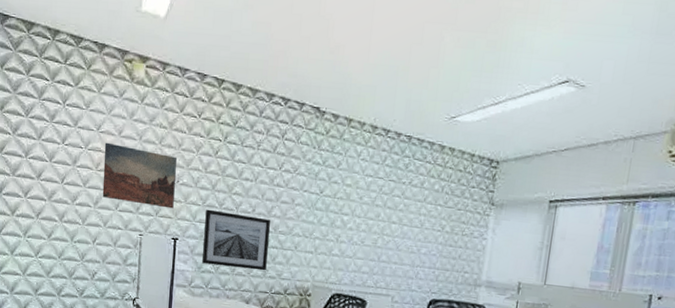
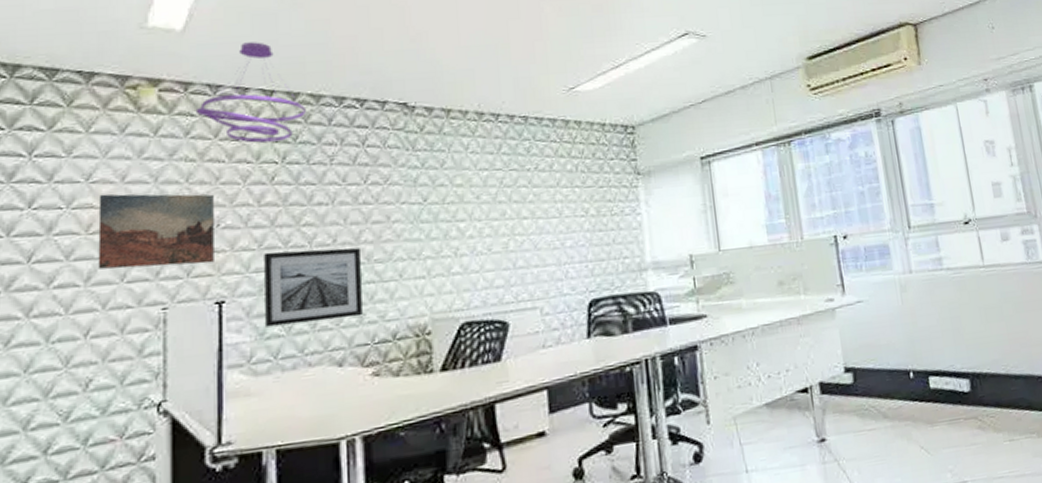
ceiling light fixture: none [169,35,245,124] -> present [195,42,306,143]

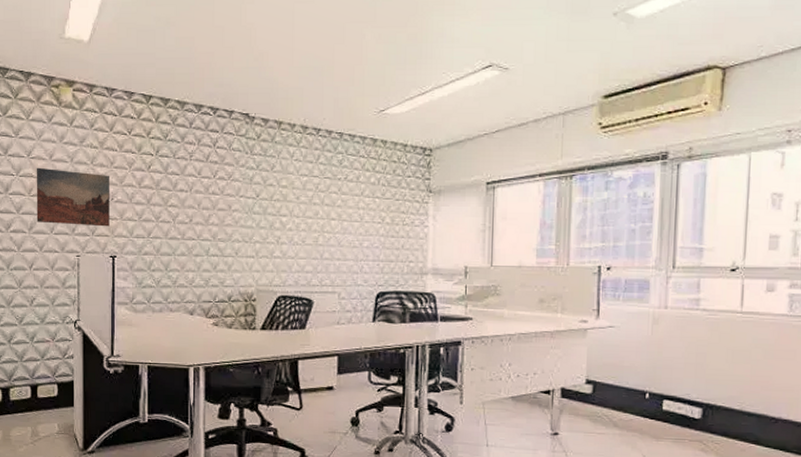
ceiling light fixture: present [195,42,306,143] -> none [97,54,174,138]
wall art: present [263,248,363,327] -> none [141,224,208,280]

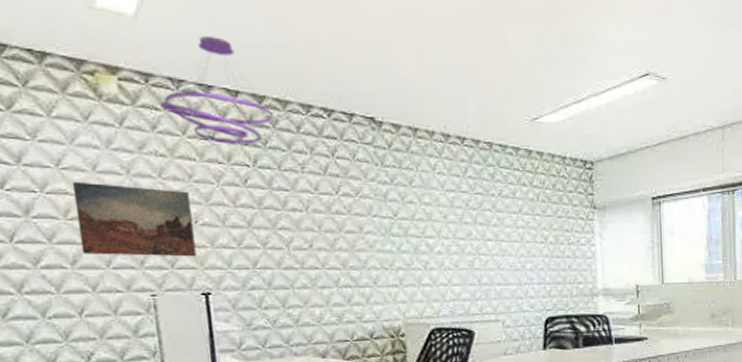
ceiling light fixture: none [97,54,174,138] -> present [159,36,273,144]

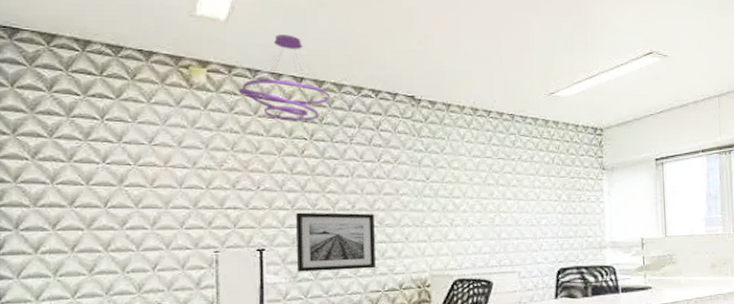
wall art: present [71,181,196,257] -> none [160,155,256,218]
wall art: none [244,251,341,319] -> present [296,212,376,272]

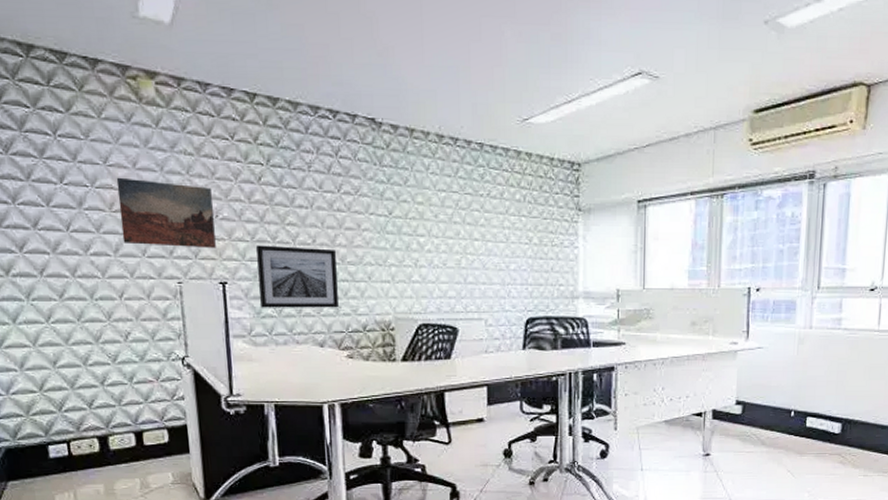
wall art: none [160,155,256,218] -> present [116,177,216,249]
ceiling light fixture: present [238,35,330,121] -> none [189,42,285,144]

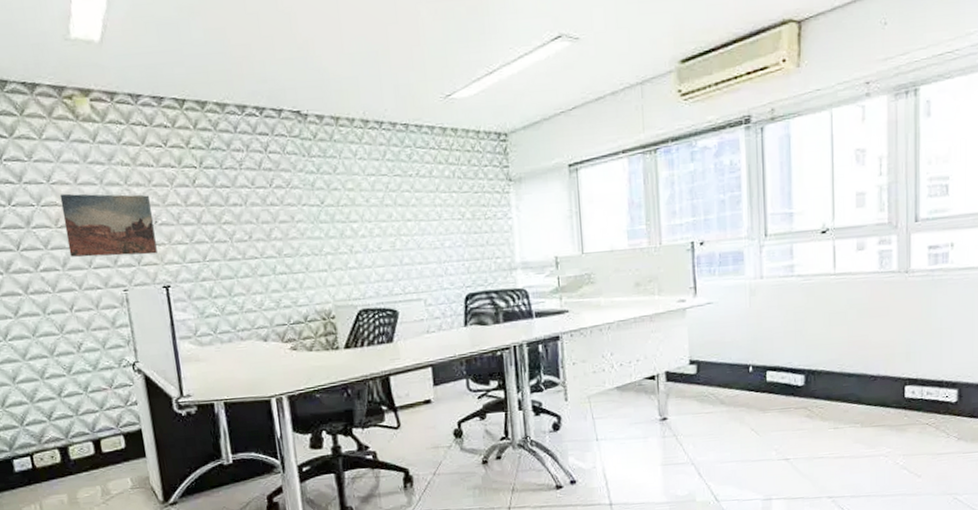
wall art: present [256,245,339,308] -> none [195,243,279,308]

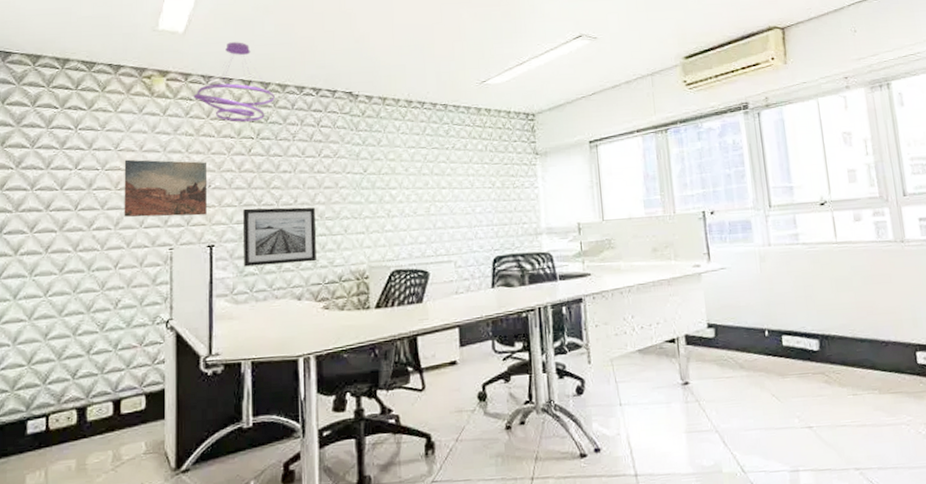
ceiling light fixture: none [122,52,214,149] -> present [193,42,275,122]
wall art: none [195,243,279,308] -> present [243,207,316,267]

